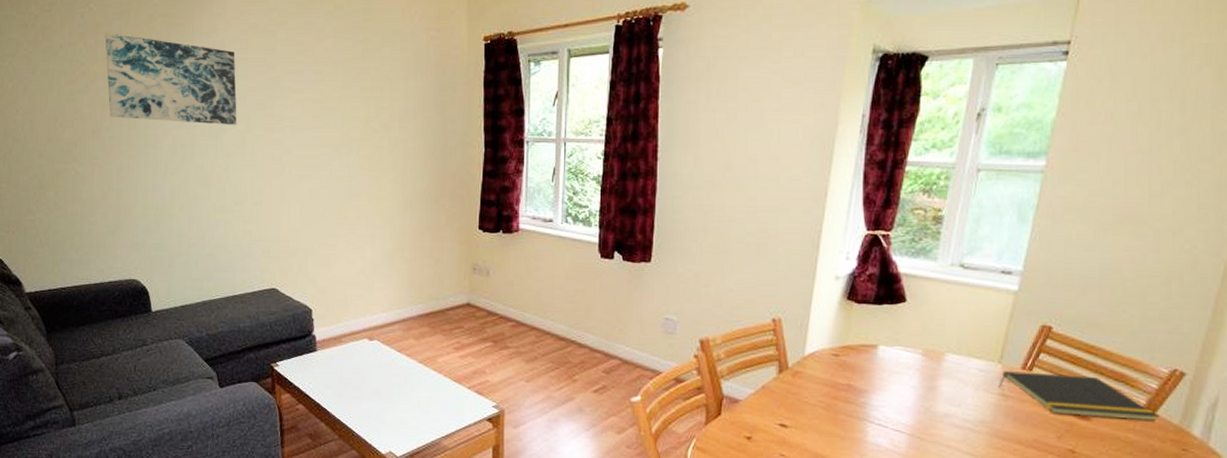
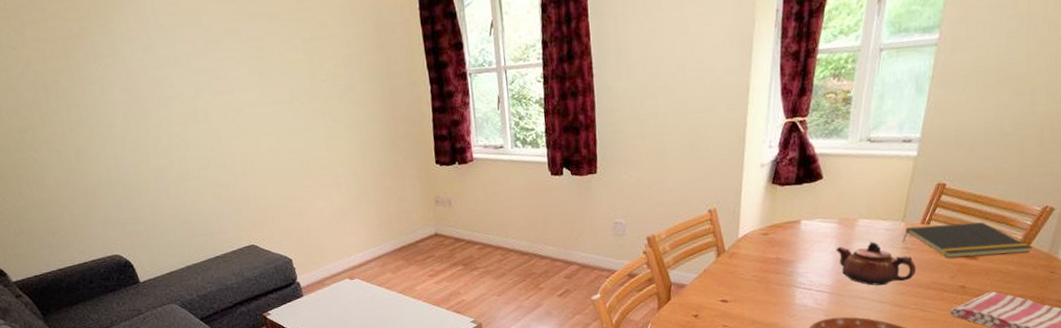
wall art: present [104,32,237,125] -> none [29,12,185,100]
teapot: none [918,381,1015,435] -> present [836,241,916,286]

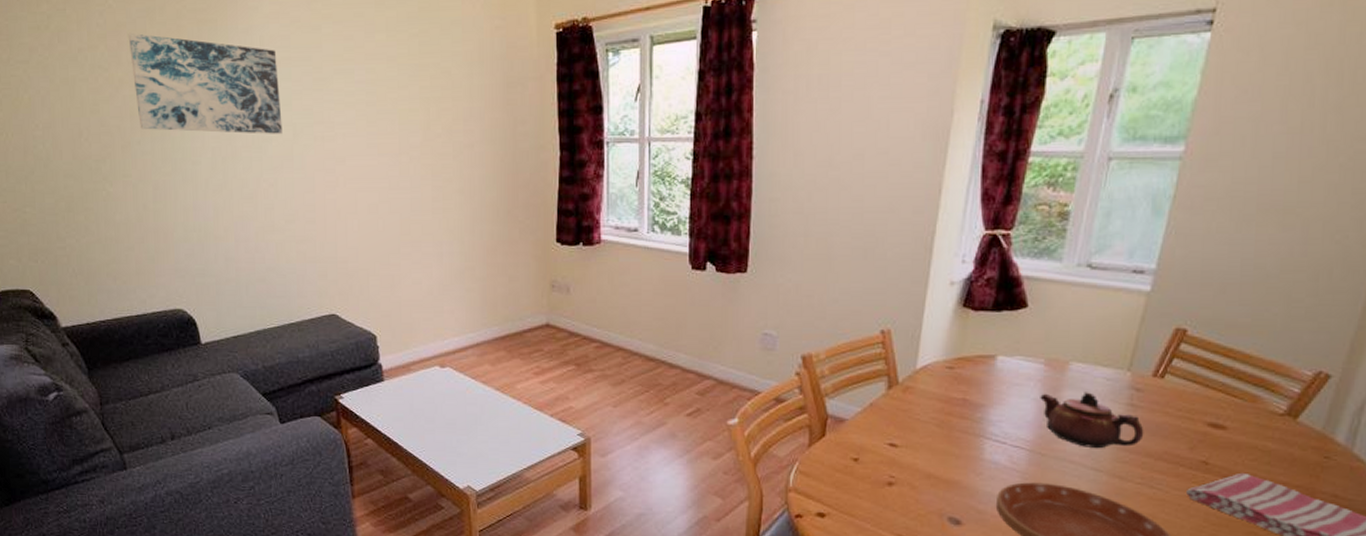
wall art: none [29,12,185,100] -> present [128,32,283,134]
notepad: present [902,222,1033,258] -> none [1126,379,1301,429]

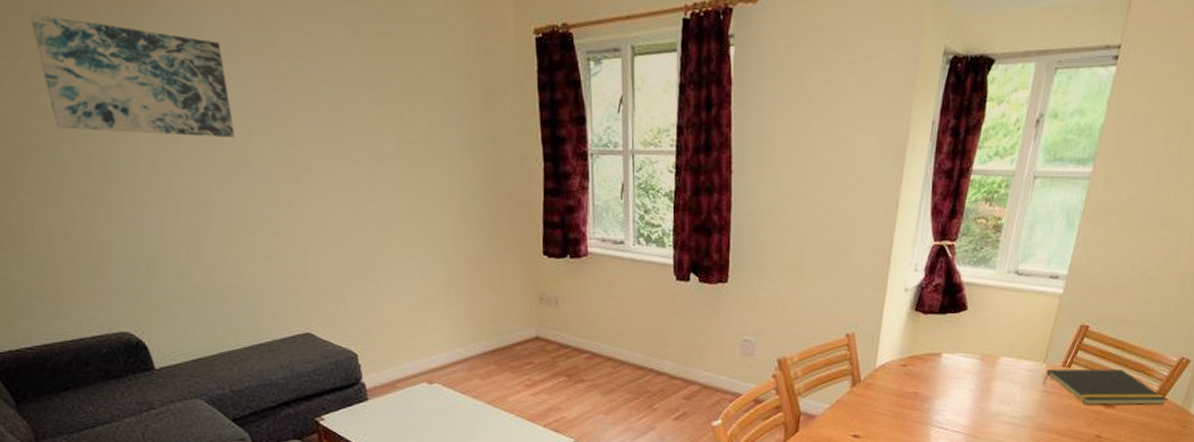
teapot: present [1040,392,1144,449] -> none [975,382,1055,430]
notepad: none [1126,379,1301,429] -> present [1042,368,1168,405]

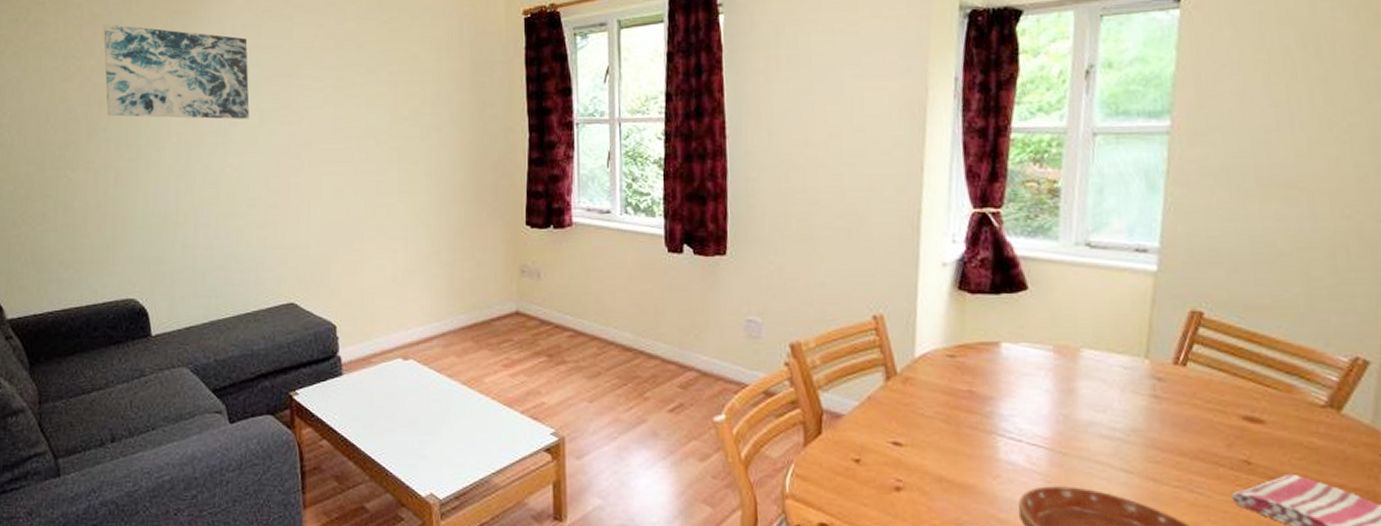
notepad: present [1042,368,1168,405] -> none [1148,367,1346,422]

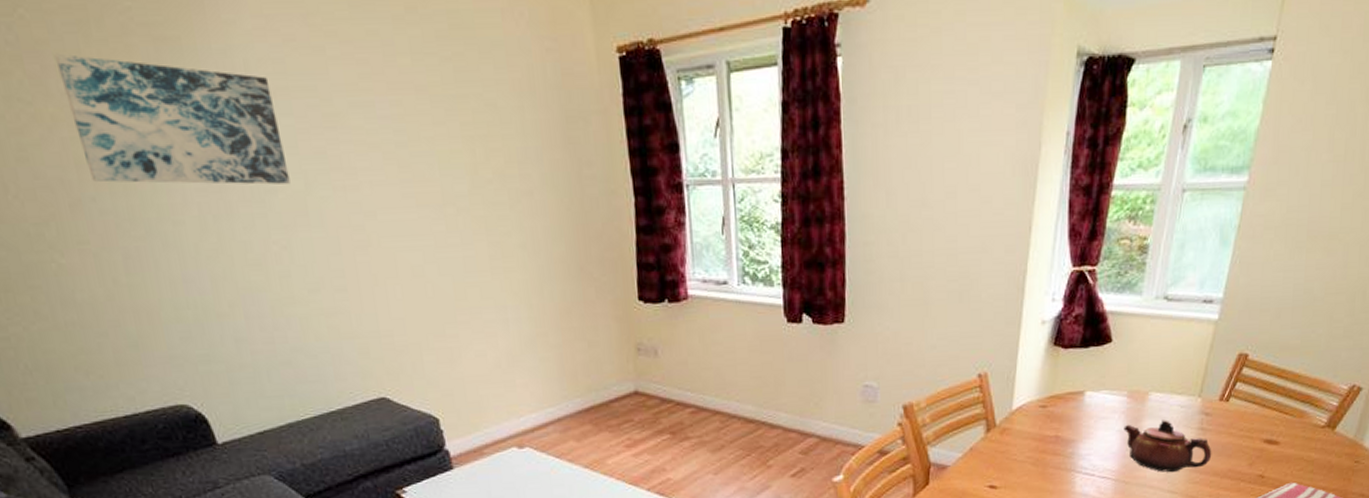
teapot: none [1053,382,1174,447] -> present [1123,420,1212,473]

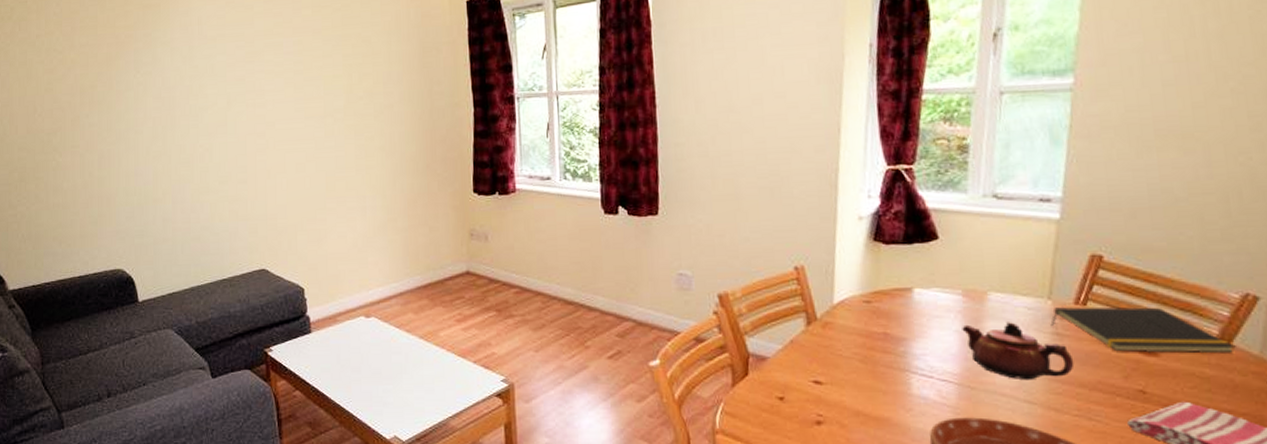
wall art: present [54,53,290,185] -> none [81,19,217,104]
notepad: none [1197,401,1338,442] -> present [1050,307,1236,353]

